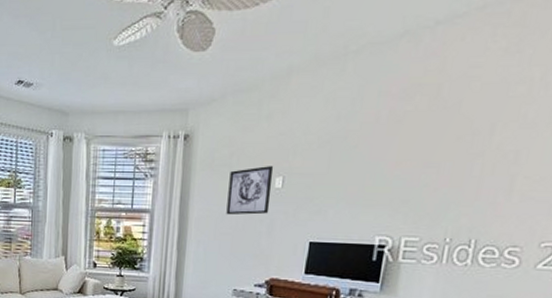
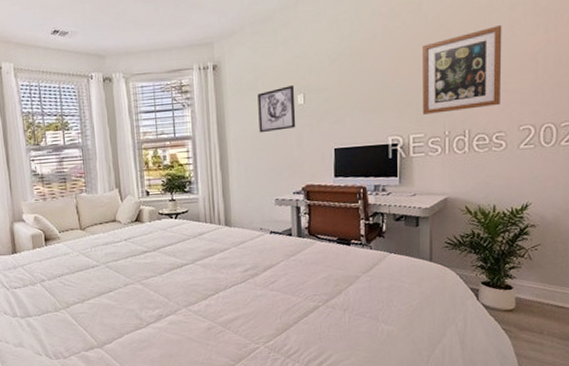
wall art: none [422,121,541,217] -> present [423,25,502,115]

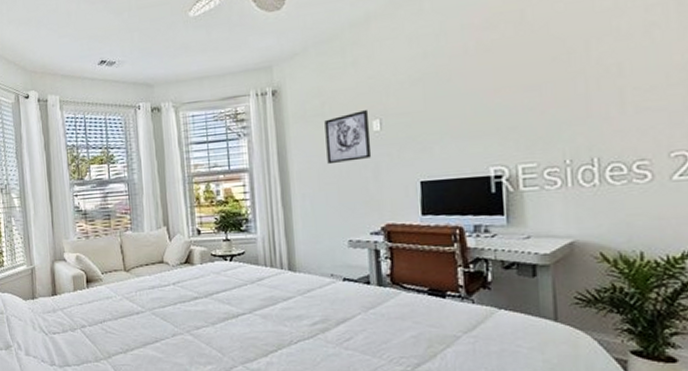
wall art: present [423,25,502,115] -> none [529,31,640,140]

